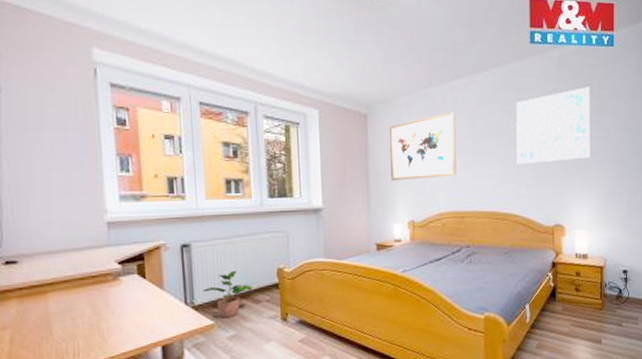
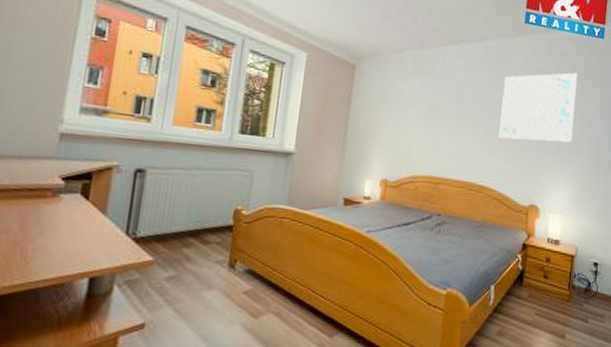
potted plant: present [203,270,252,318] -> none [149,205,204,257]
wall art: present [388,112,456,181] -> none [370,76,444,140]

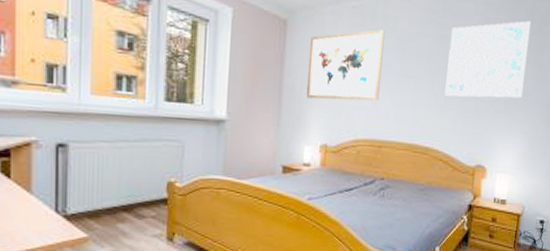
wall art: none [370,76,444,140] -> present [307,29,385,101]

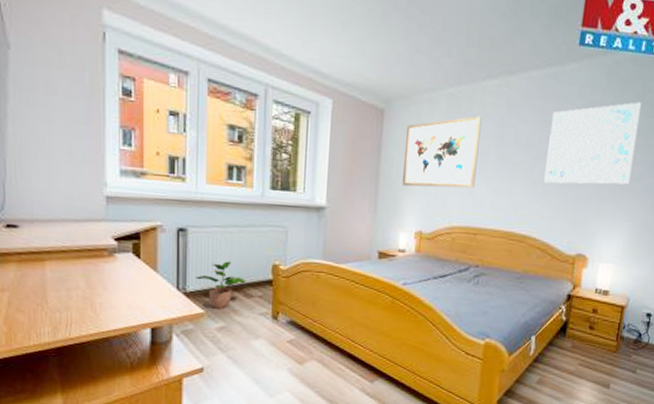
potted plant: none [78,179,137,232] -> present [196,261,245,309]

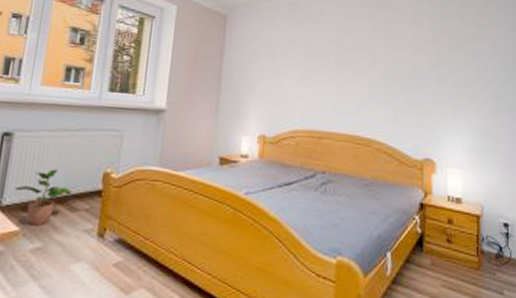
wall art: present [403,116,482,188] -> none [245,23,320,91]
wall art: present [544,102,642,185] -> none [384,12,466,88]

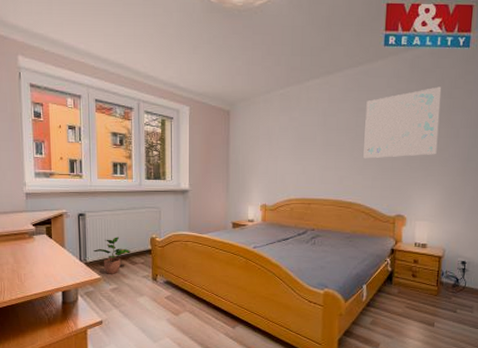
wall art: none [384,12,466,88] -> present [363,86,442,159]

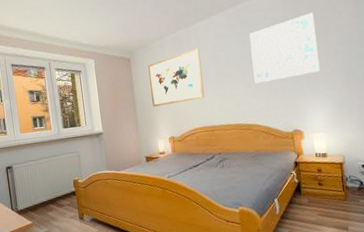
potted plant: present [93,237,131,274] -> none [23,183,57,219]
wall art: none [247,109,308,169] -> present [147,48,205,107]

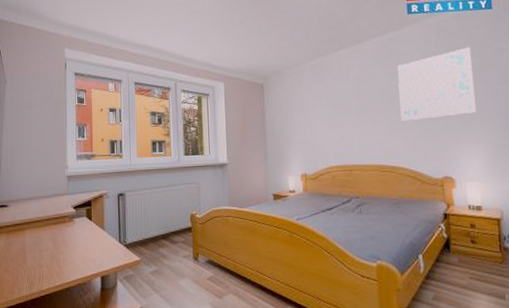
wall art: present [147,48,205,107] -> none [282,78,344,139]

